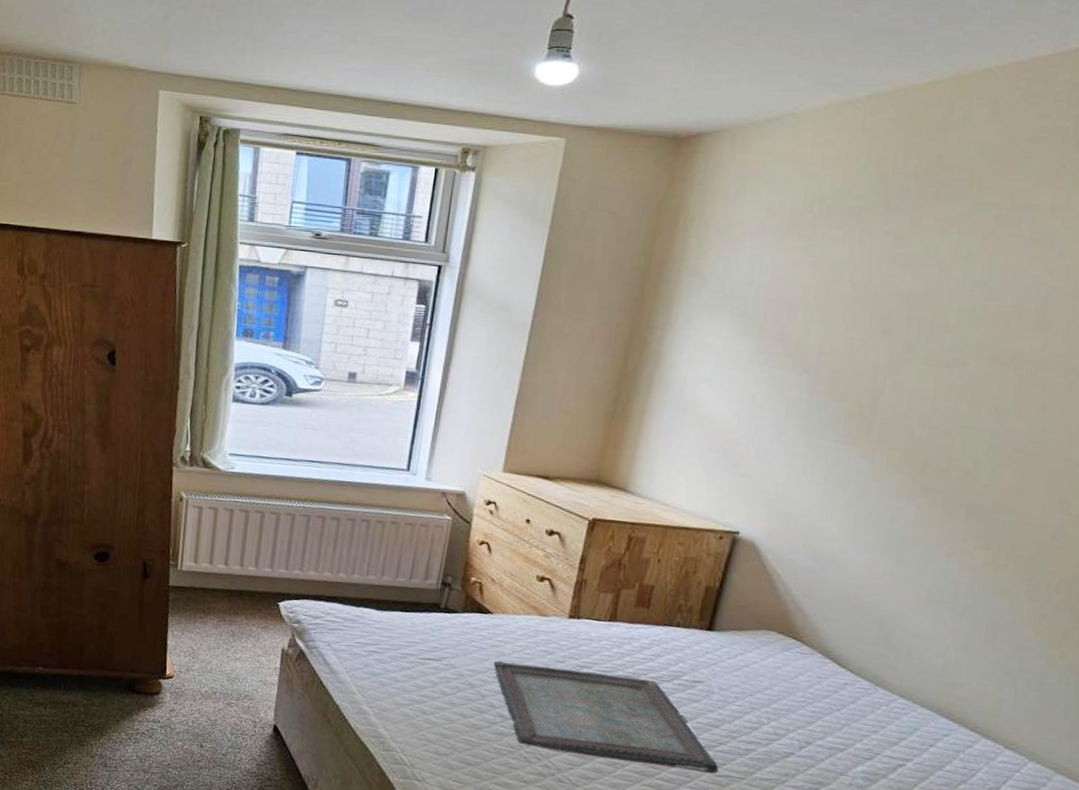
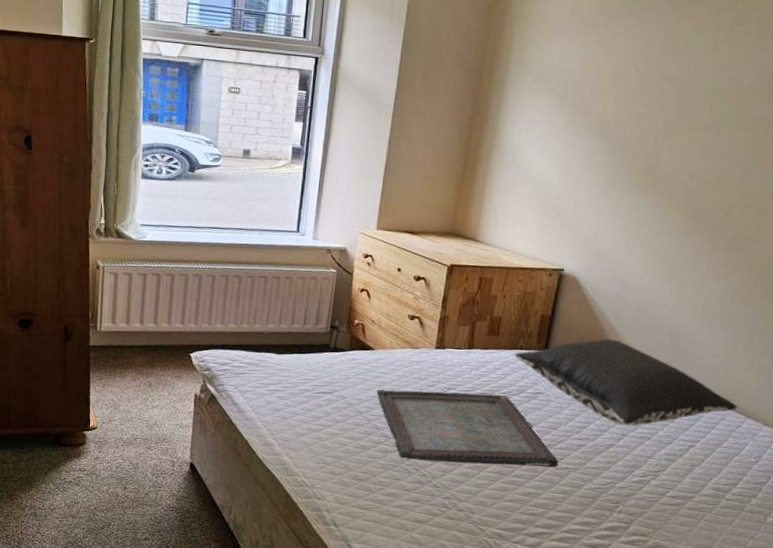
pillow: none [668,621,969,733] -> present [515,339,737,426]

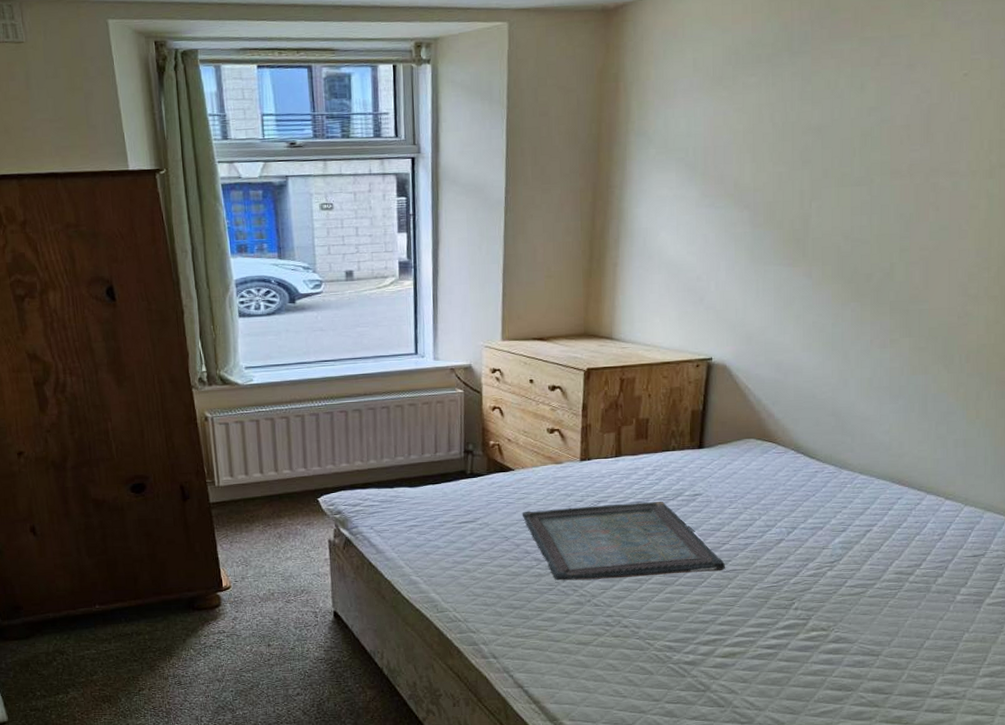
pillow: present [515,339,737,426] -> none [667,427,915,518]

